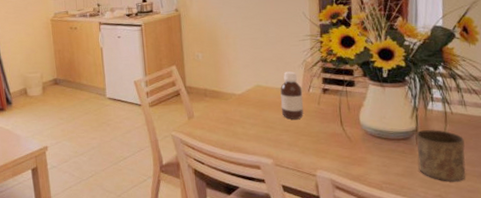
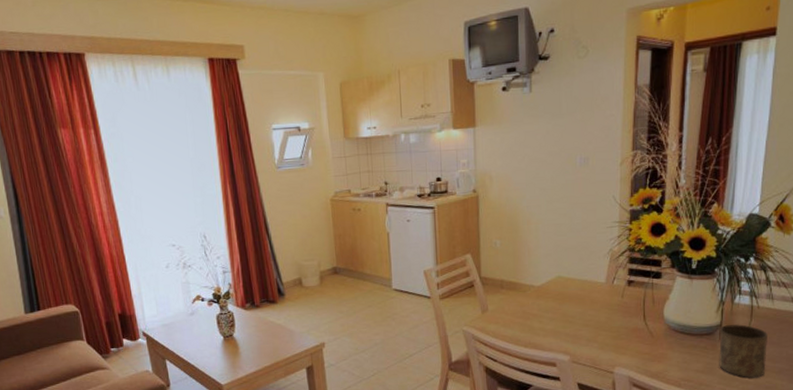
bottle: present [280,71,304,119] -> none [582,261,606,313]

